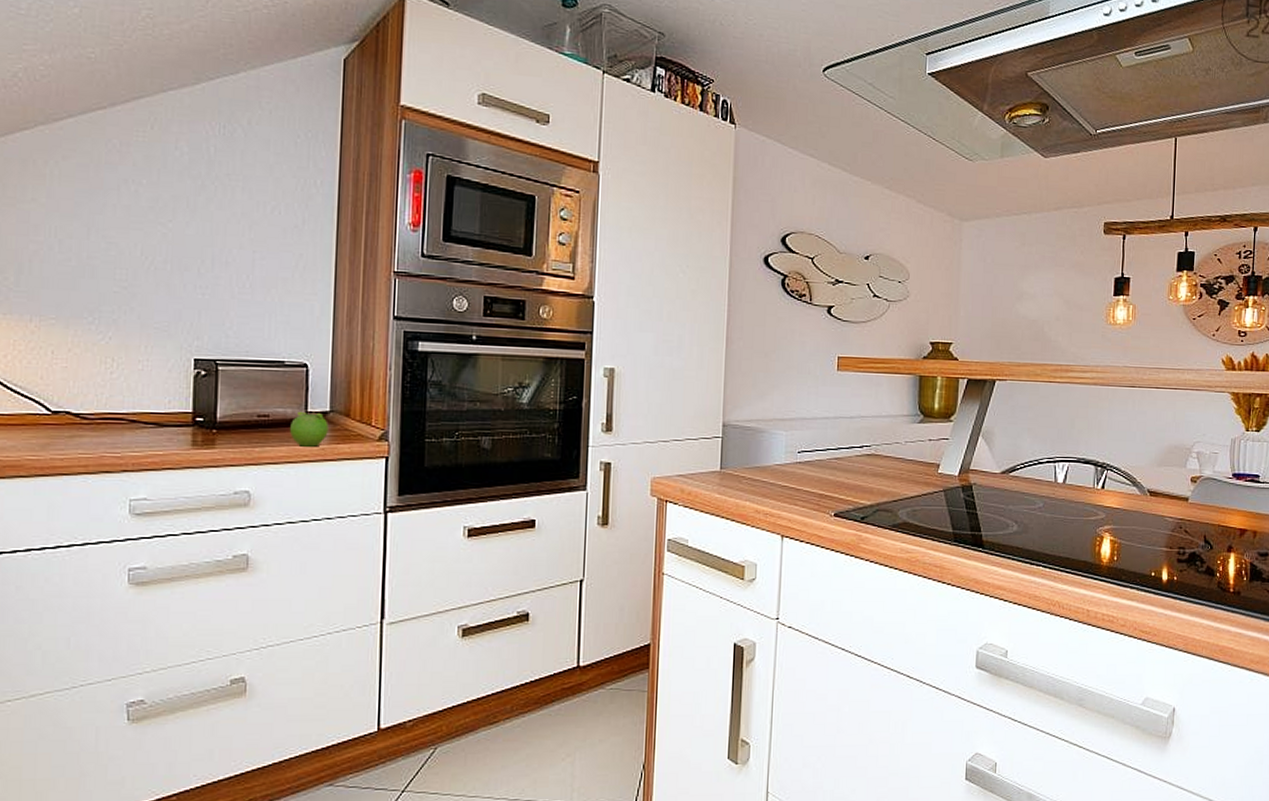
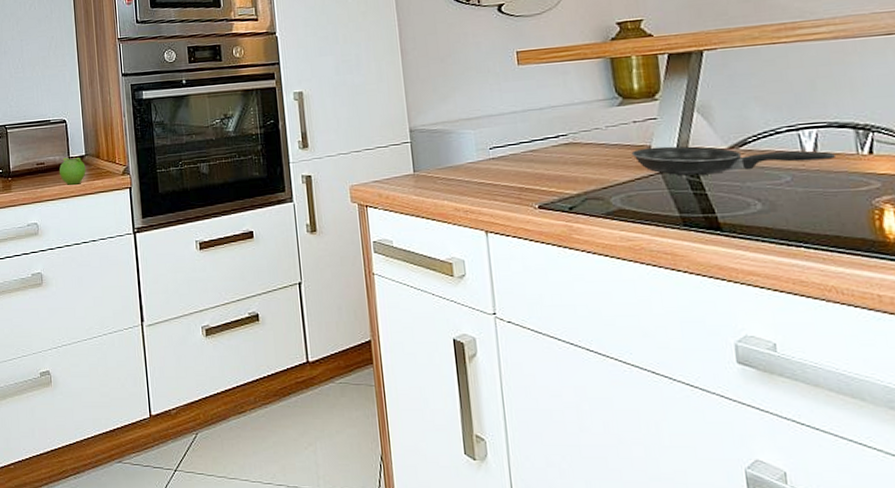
frying pan: none [922,465,1078,496] -> present [631,146,835,176]

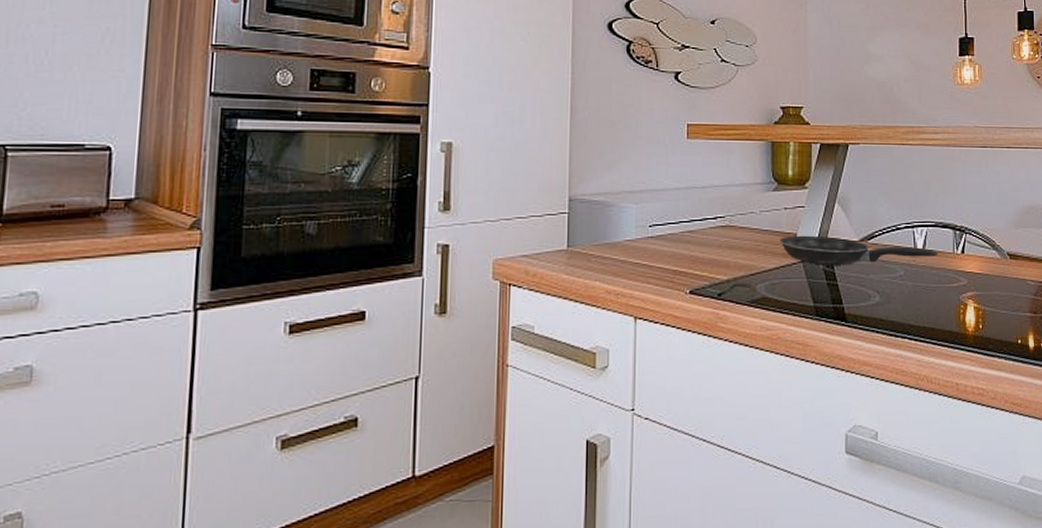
fruit: present [59,155,86,186] -> none [87,197,133,241]

